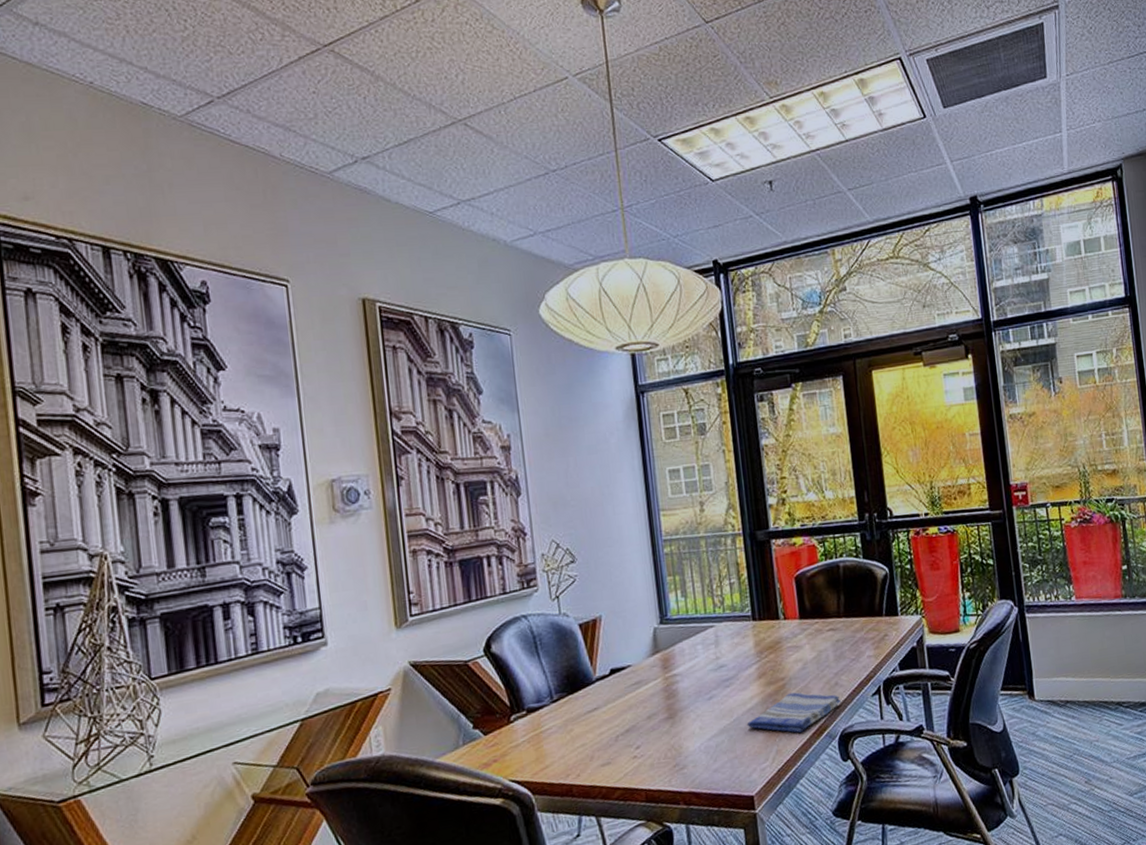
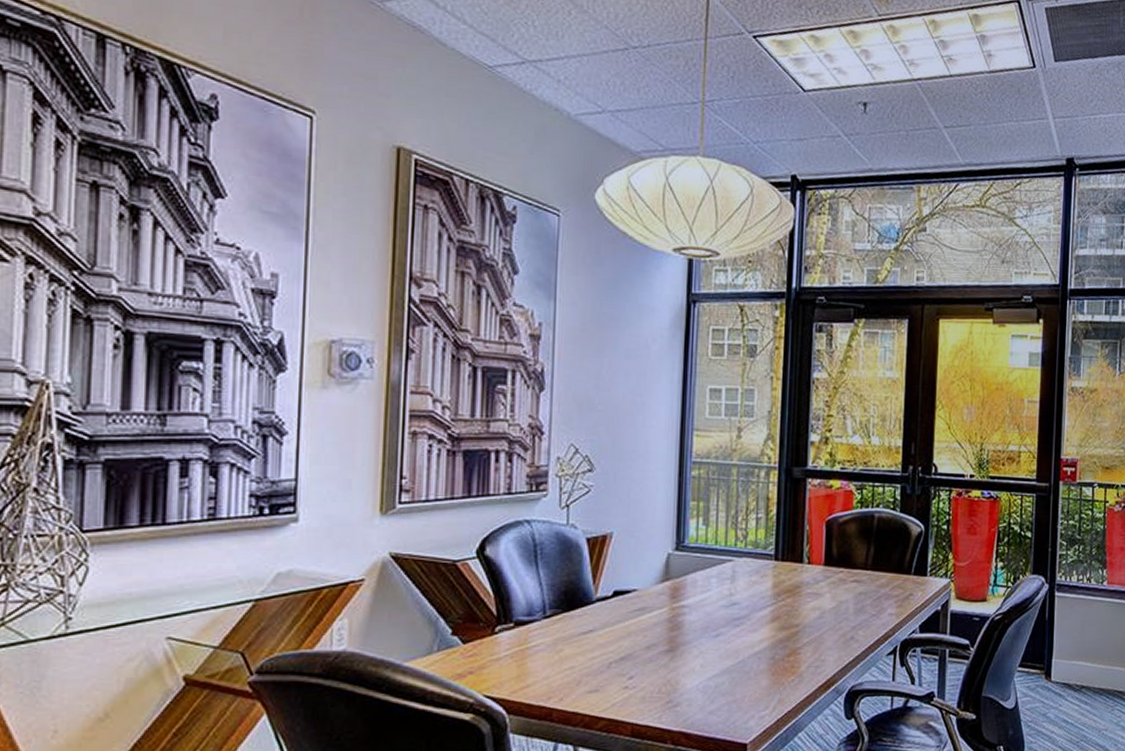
dish towel: present [746,692,841,733] -> none [751,641,854,685]

